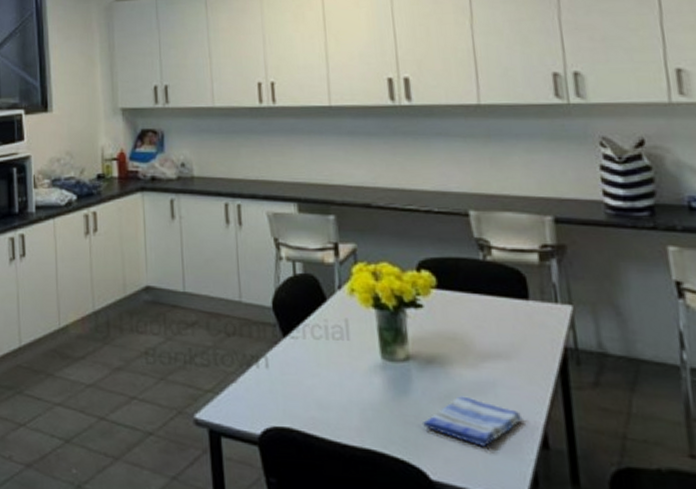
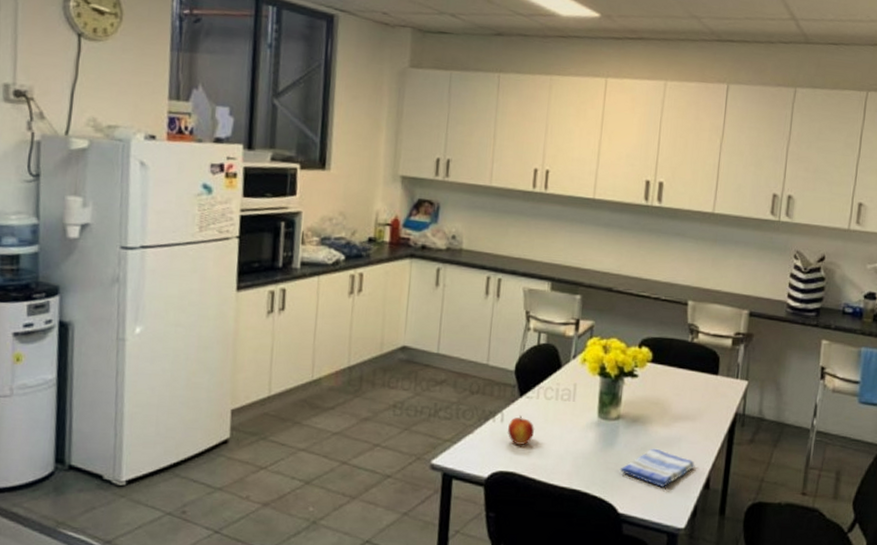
apple: none [275,359,307,395] -> present [508,415,534,445]

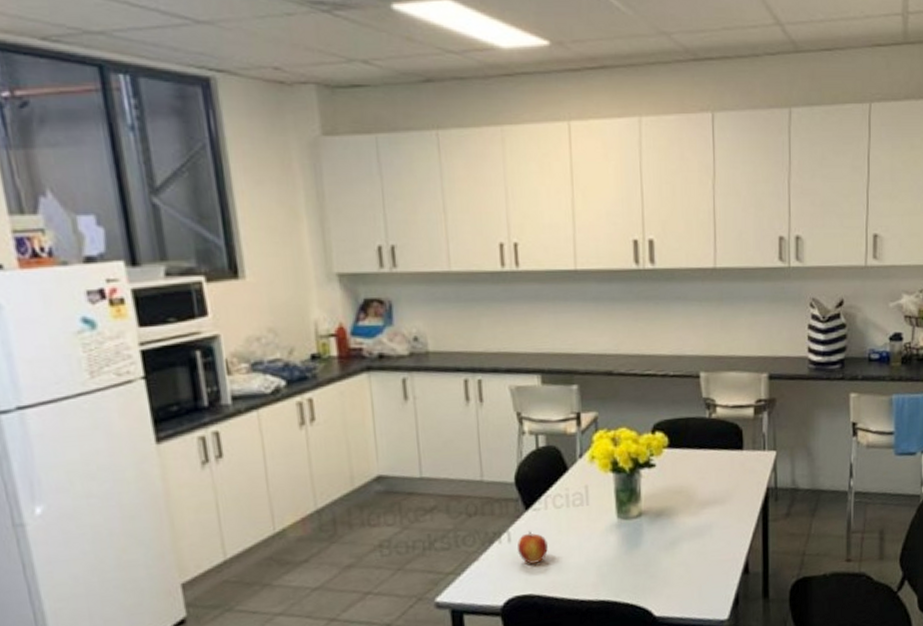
dish towel: present [620,448,695,487] -> none [651,540,731,581]

